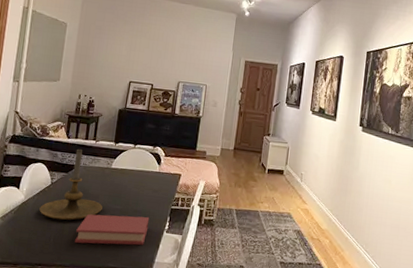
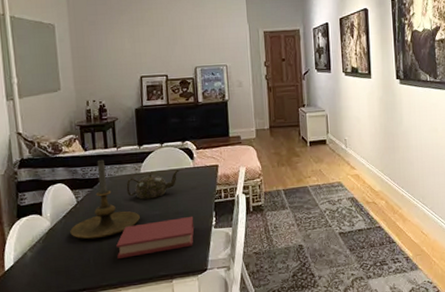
teapot: none [96,169,146,194] -> present [126,169,179,200]

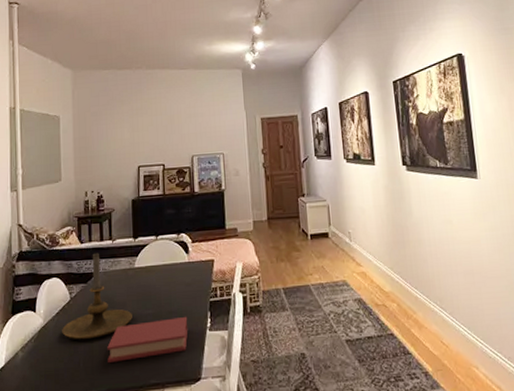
teapot: present [126,169,179,200] -> none [120,264,174,297]

